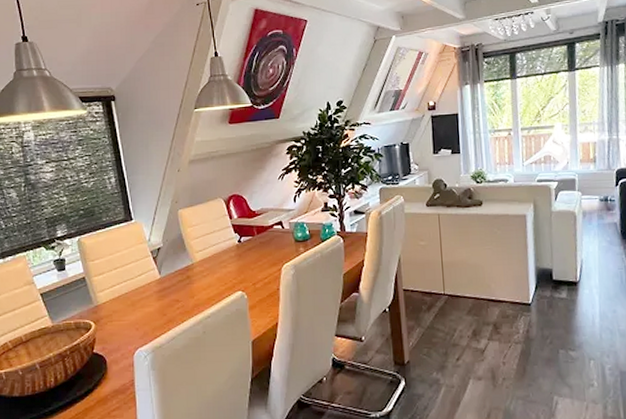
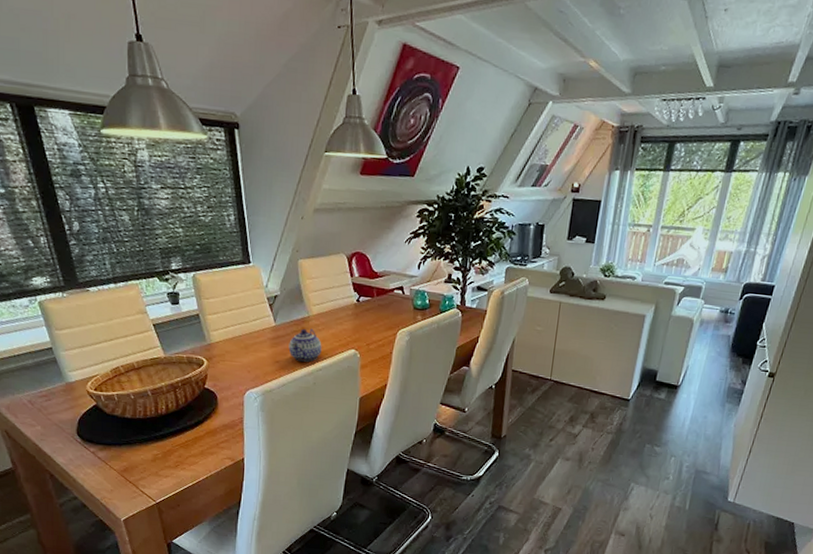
teapot: none [175,275,208,311] -> present [288,328,322,362]

